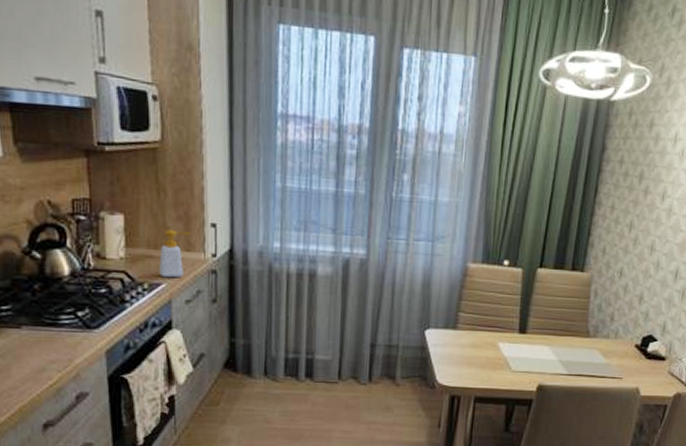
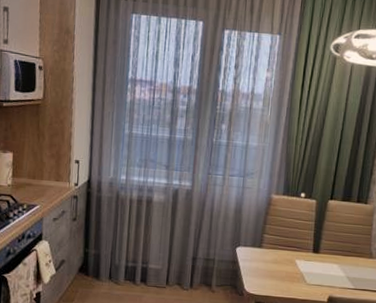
soap bottle: present [159,229,191,278] -> none [35,164,61,201]

